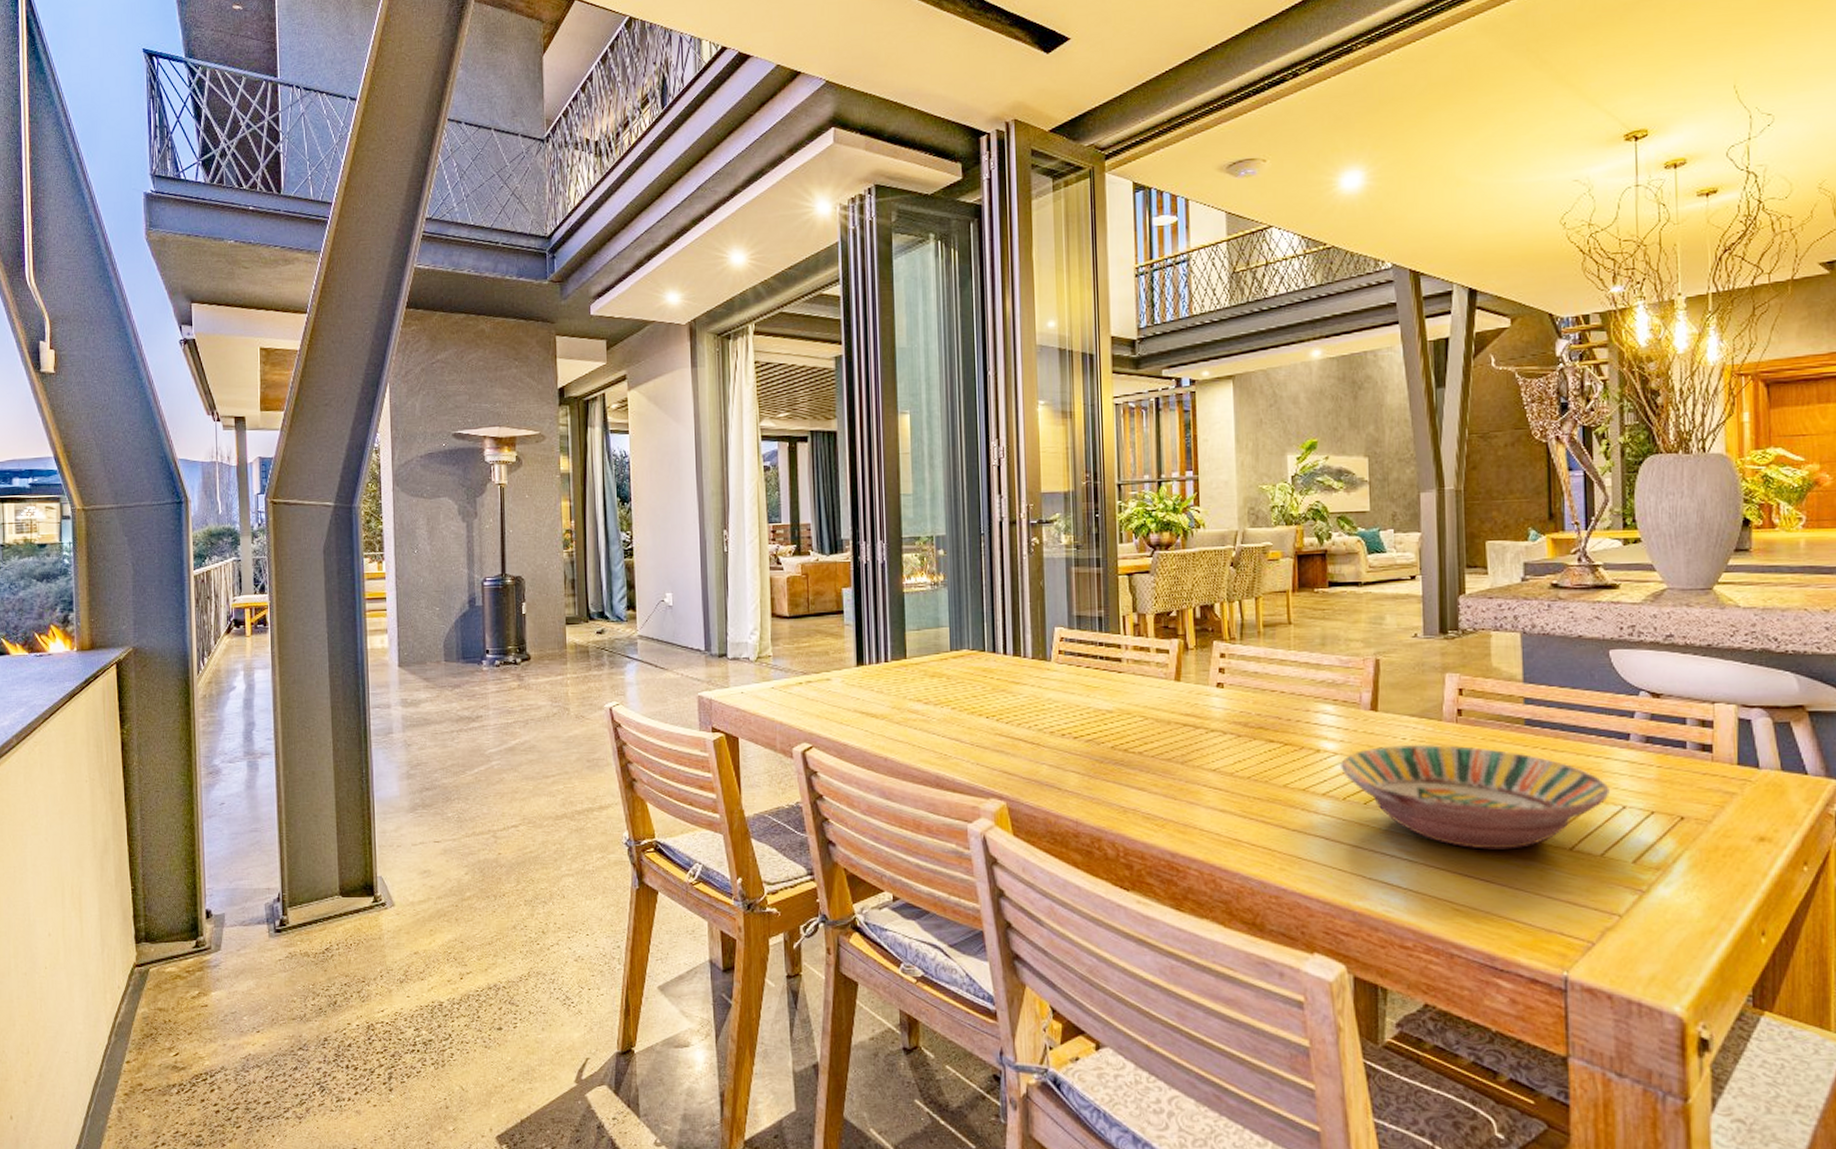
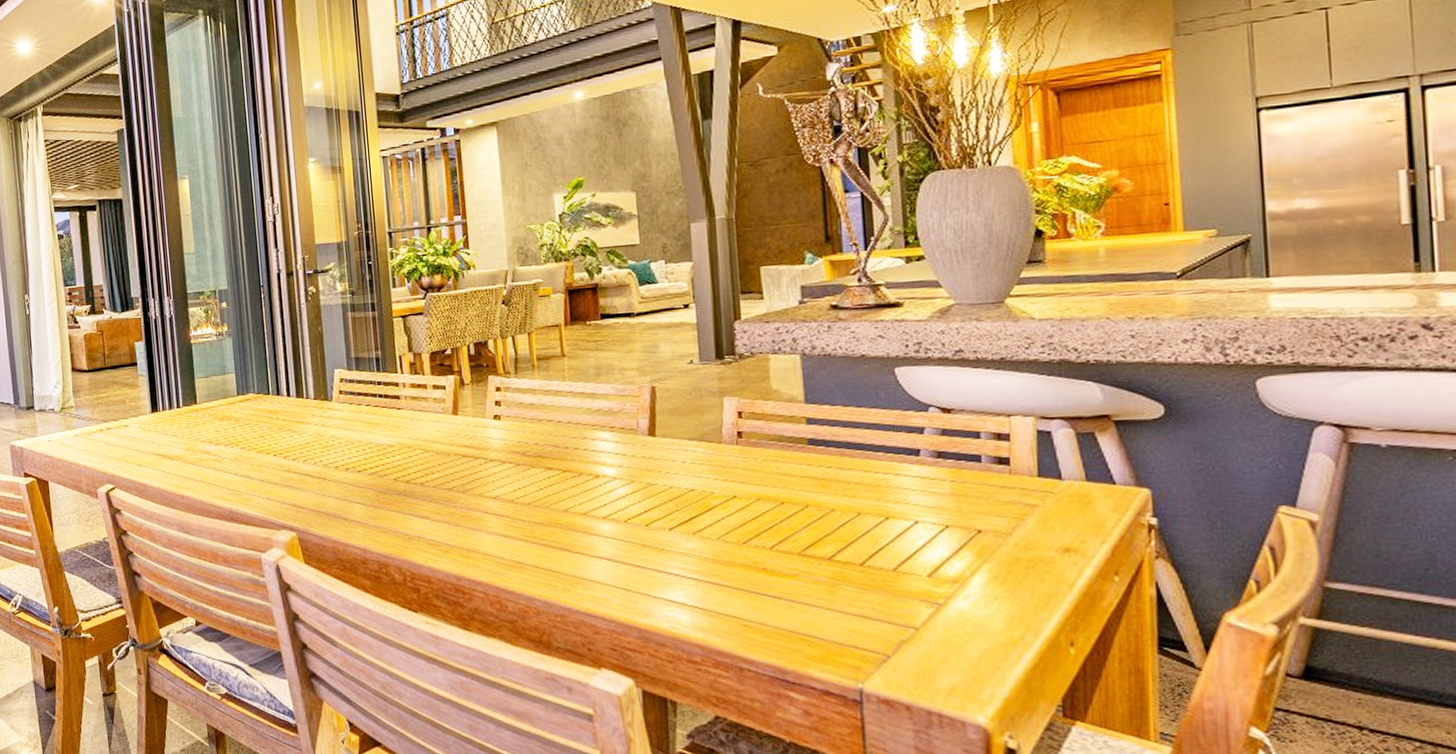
serving bowl: present [1341,744,1610,850] -> none [620,466,901,567]

